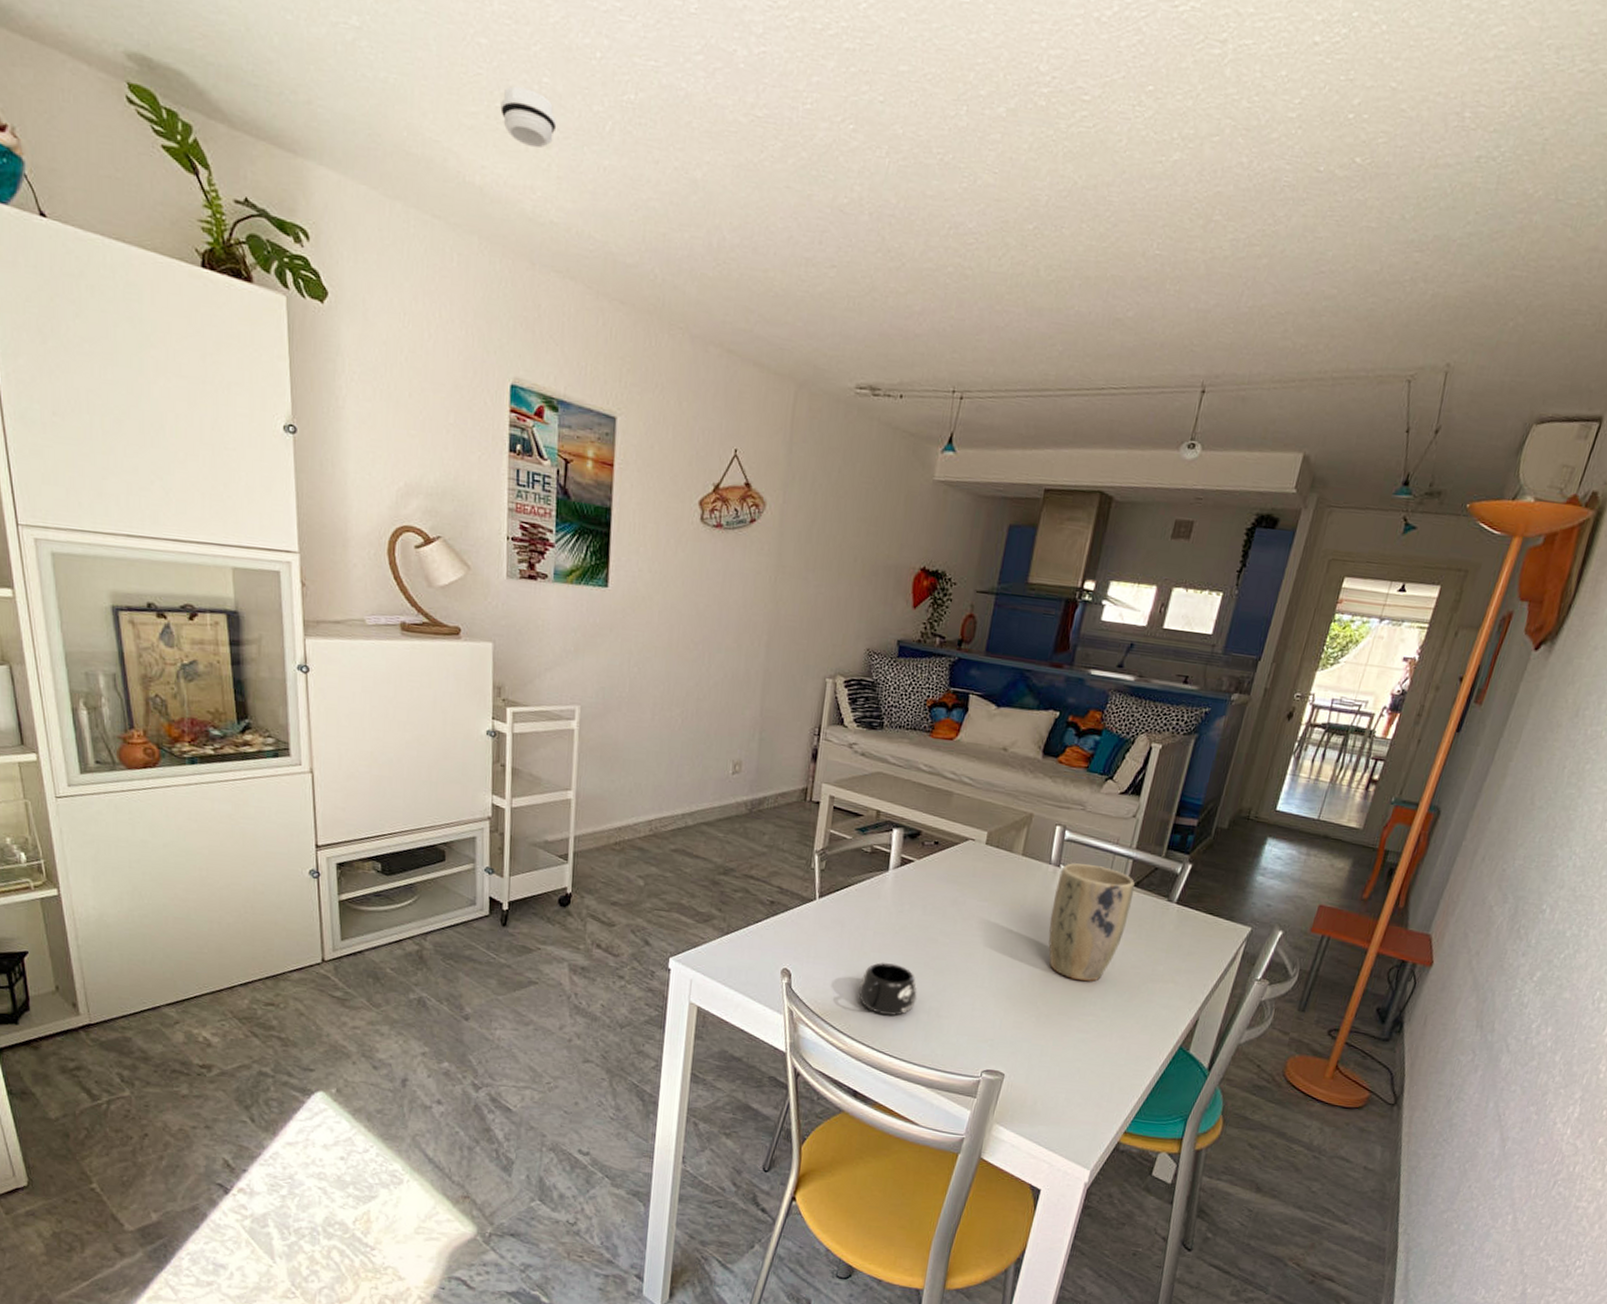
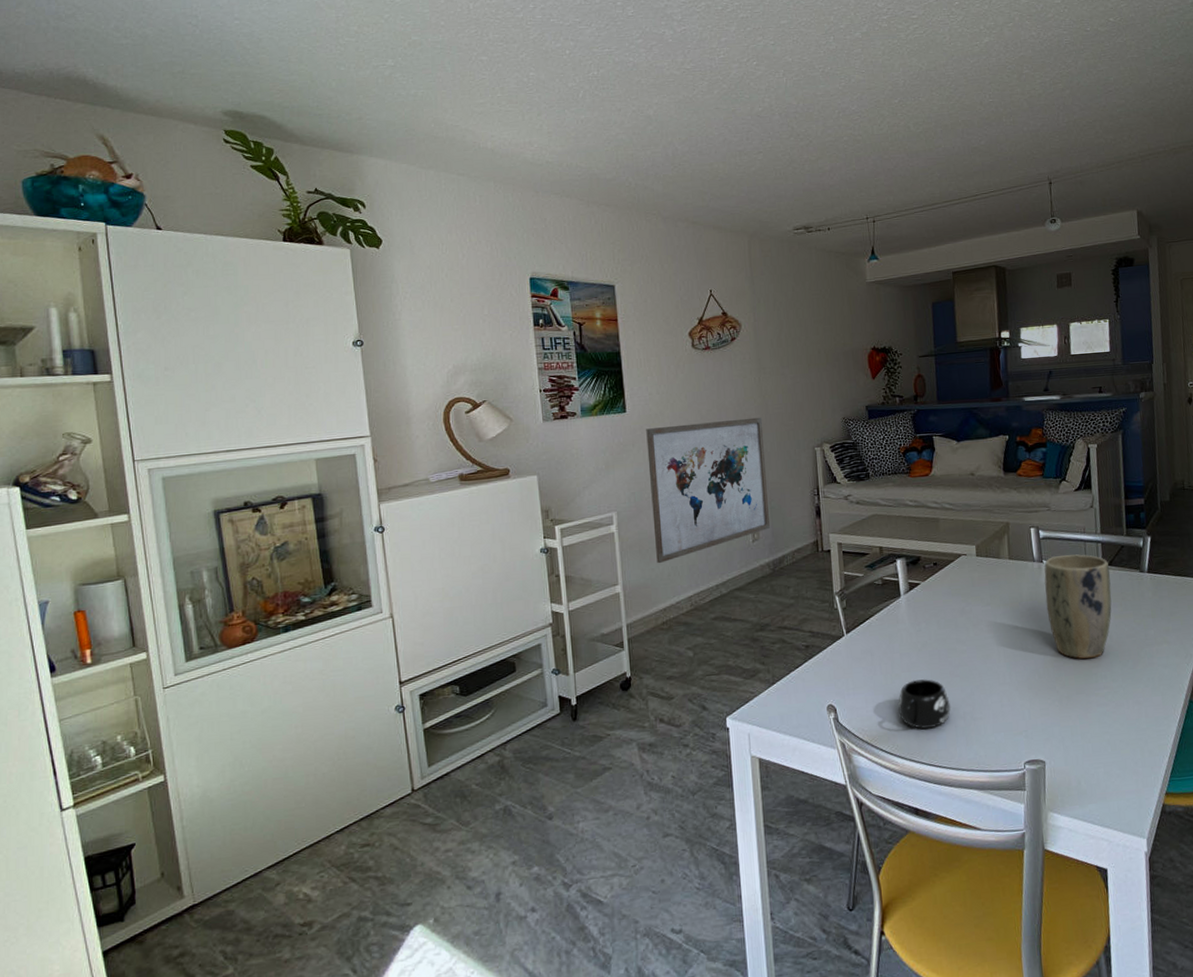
smoke detector: present [500,86,557,149] -> none [501,81,544,117]
wall art: none [618,613,770,777] -> present [646,417,770,564]

